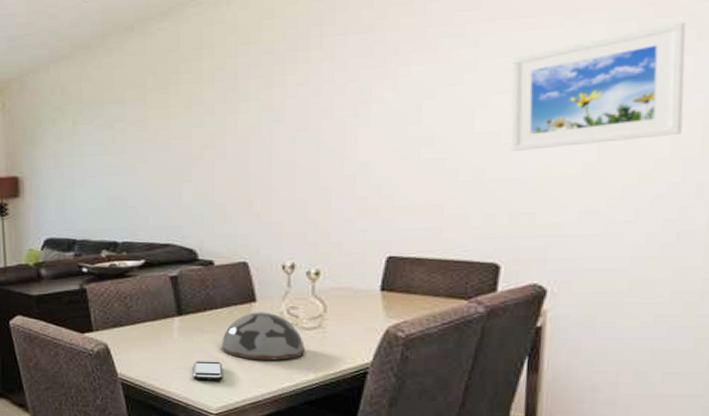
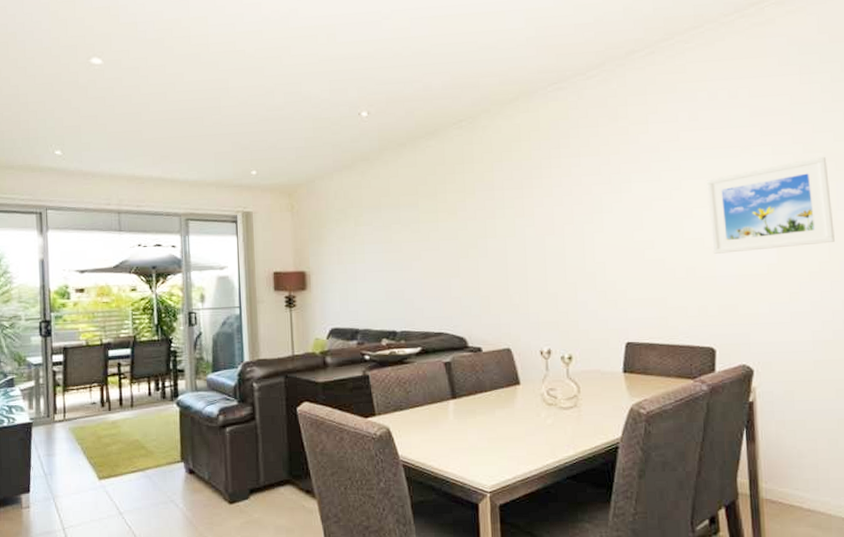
smartphone: present [192,361,223,381] -> none [467,441,495,460]
decorative bowl: present [221,312,305,360] -> none [491,393,564,439]

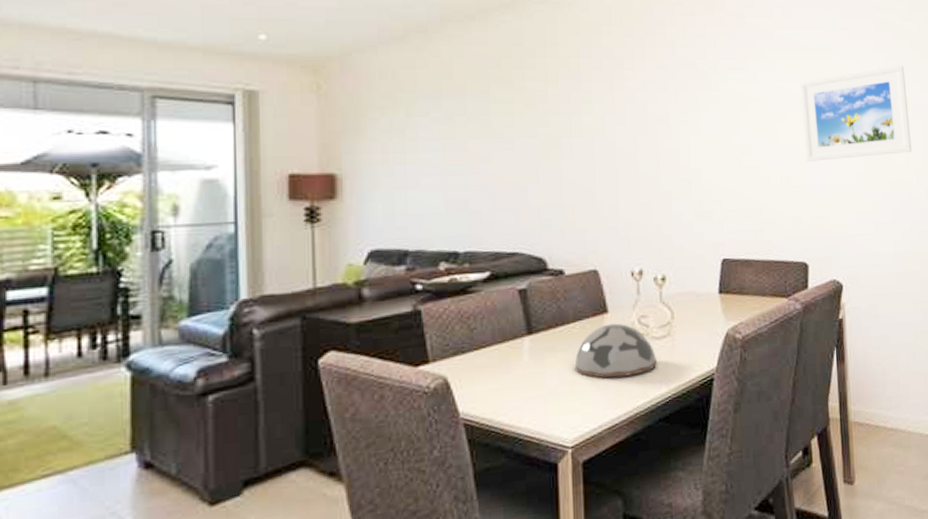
decorative bowl: none [491,393,564,439] -> present [574,323,657,378]

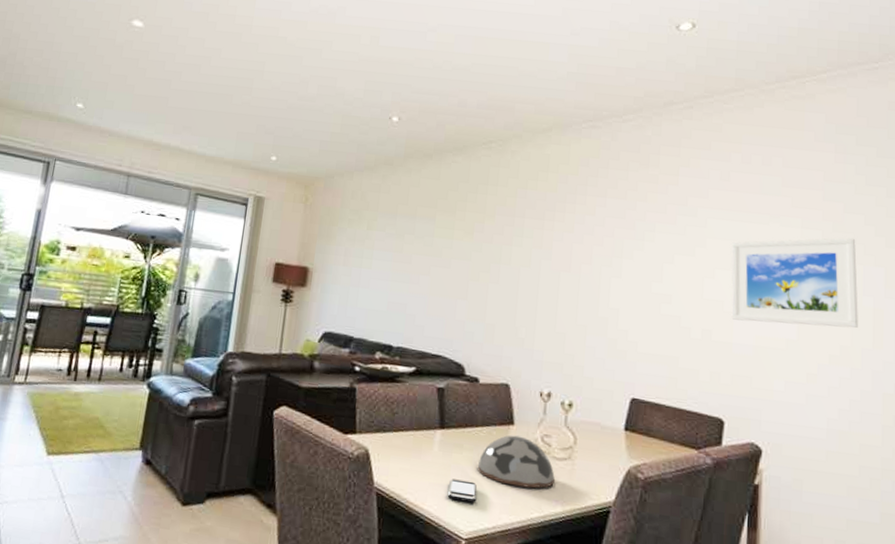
smartphone: none [545,384,578,410] -> present [447,478,477,503]

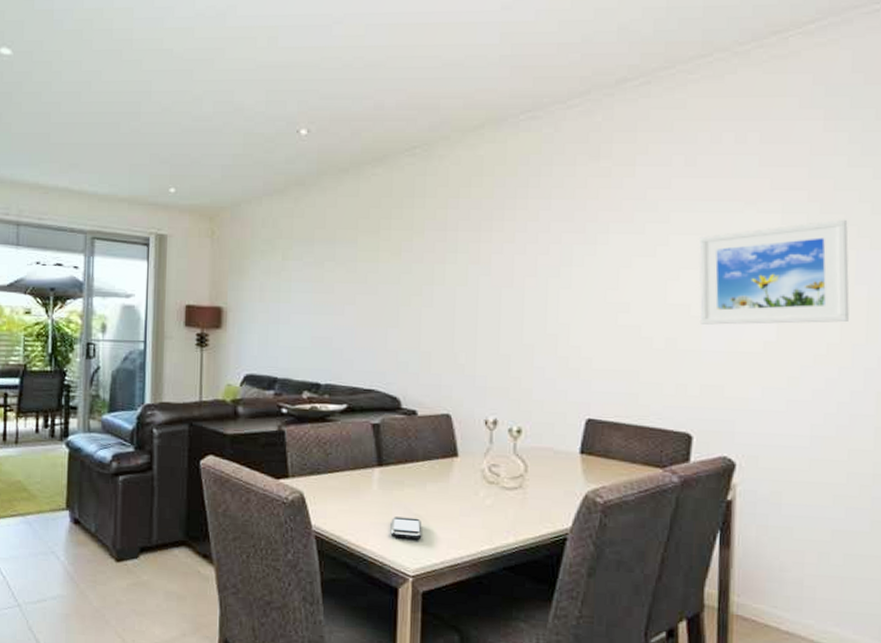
decorative bowl: present [477,435,555,489] -> none [420,467,505,521]

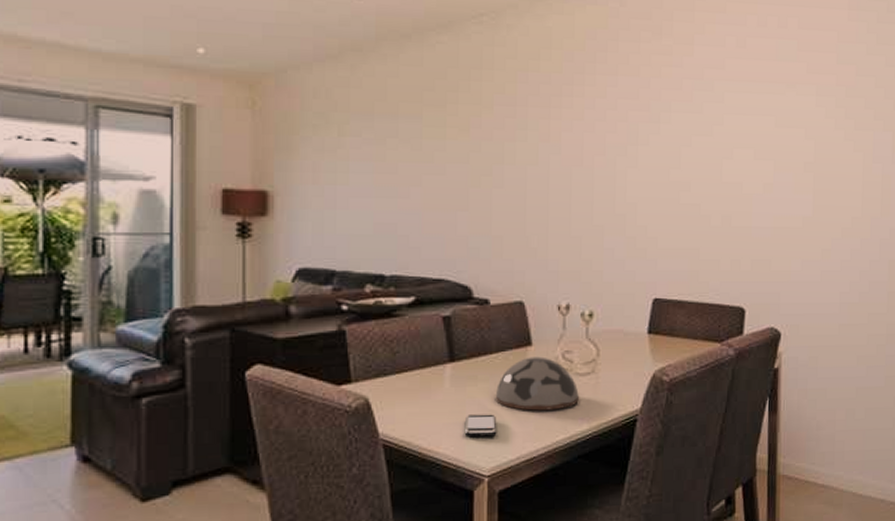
decorative bowl: none [420,467,505,521] -> present [495,356,579,411]
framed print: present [699,219,849,325] -> none [749,102,868,202]

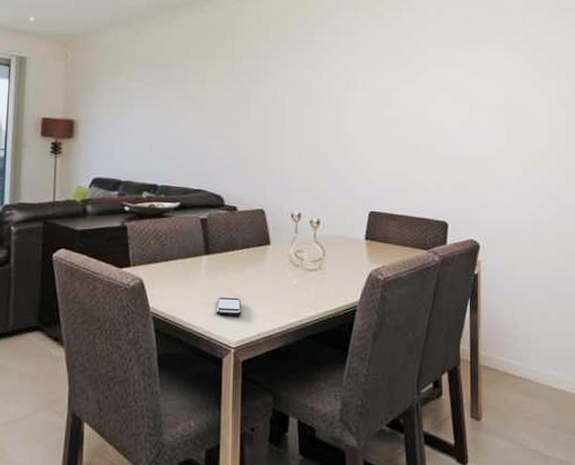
decorative bowl: present [495,356,579,411] -> none [240,254,308,298]

